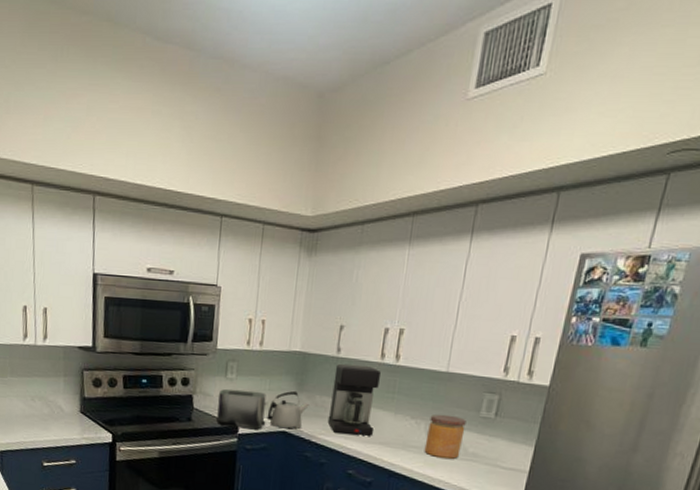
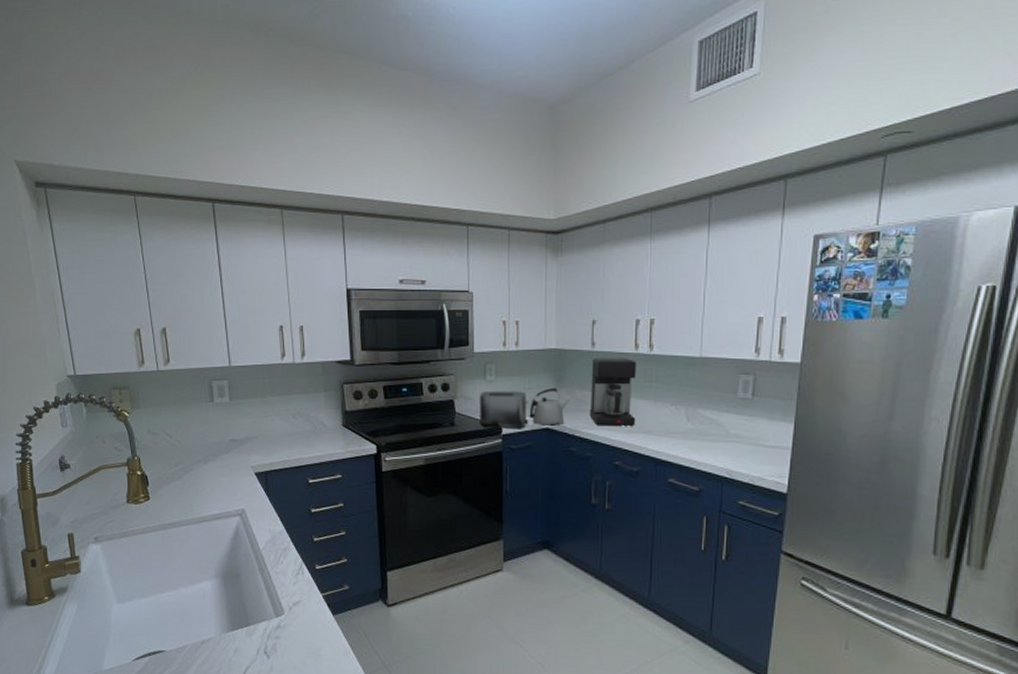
jar: present [424,414,466,459] -> none [687,398,725,441]

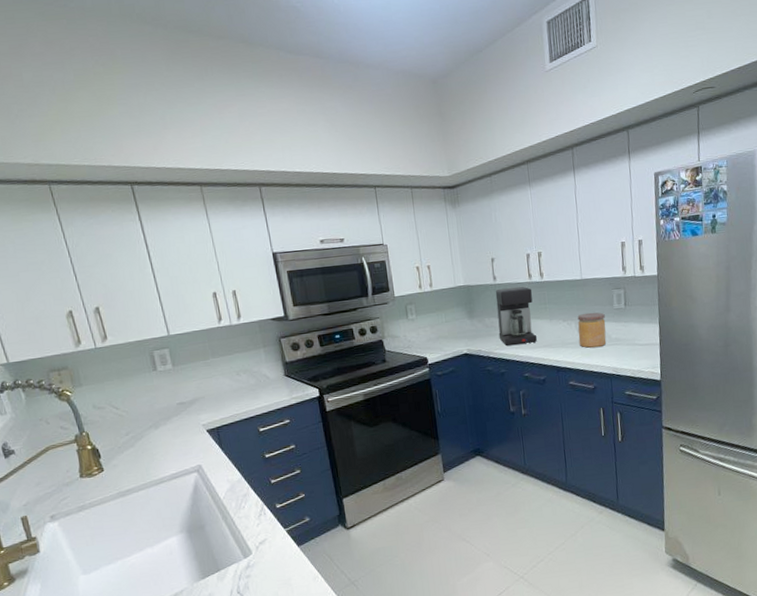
toaster: present [480,390,529,429] -> none [405,325,450,361]
kettle: present [529,387,570,424] -> none [448,318,481,352]
jar: none [687,398,725,441] -> present [577,312,607,348]

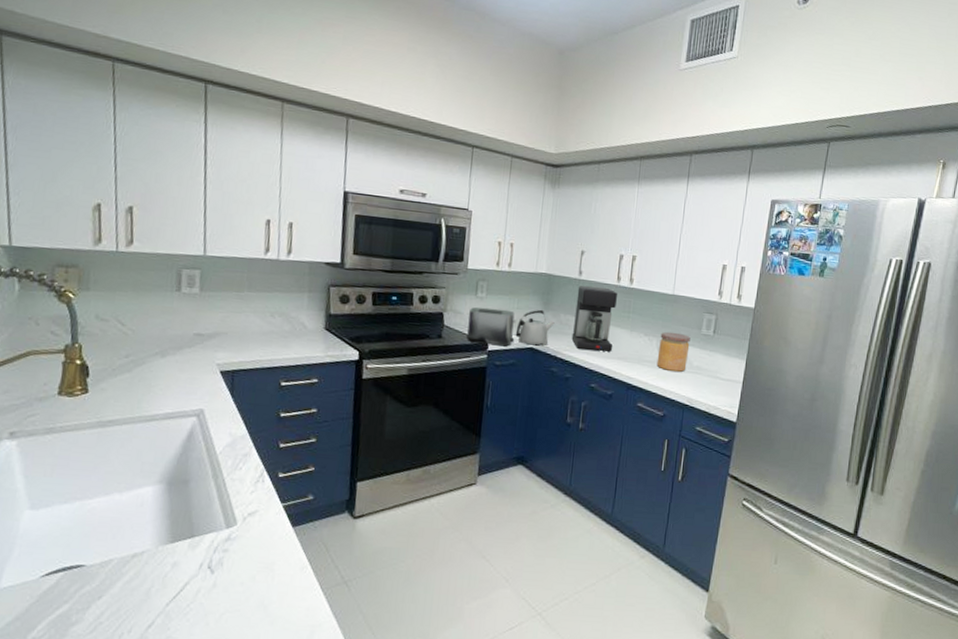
toaster: none [405,325,450,361] -> present [467,307,517,347]
kettle: none [448,318,481,352] -> present [515,309,555,345]

